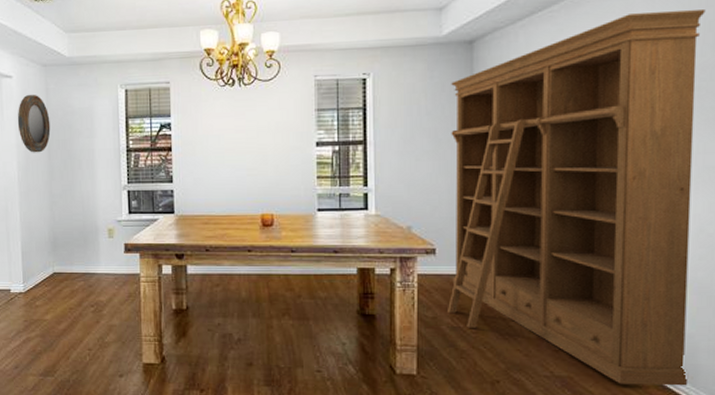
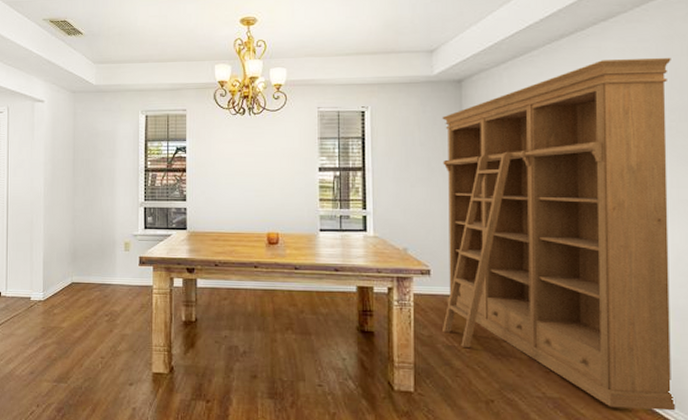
home mirror: present [17,94,51,153] -> none [46,117,76,170]

